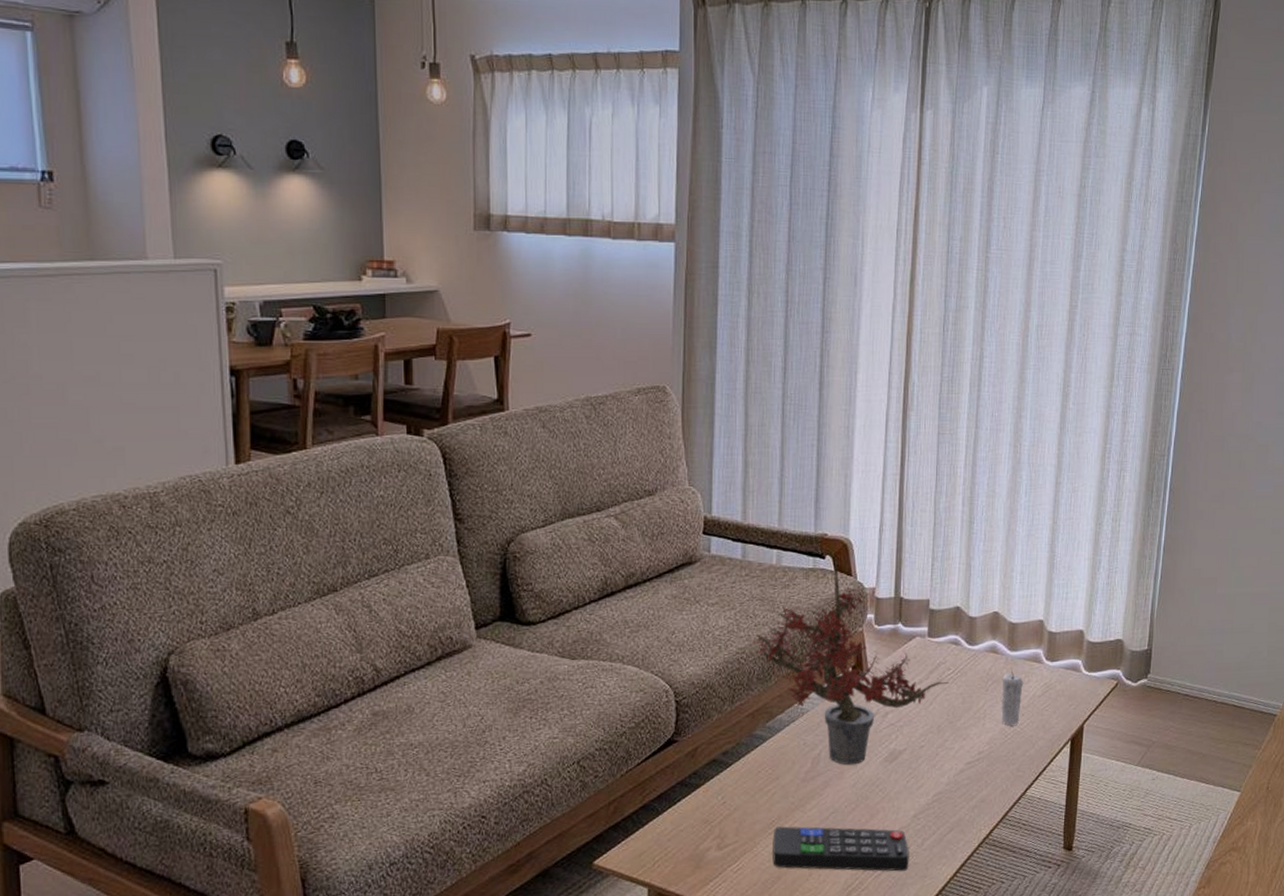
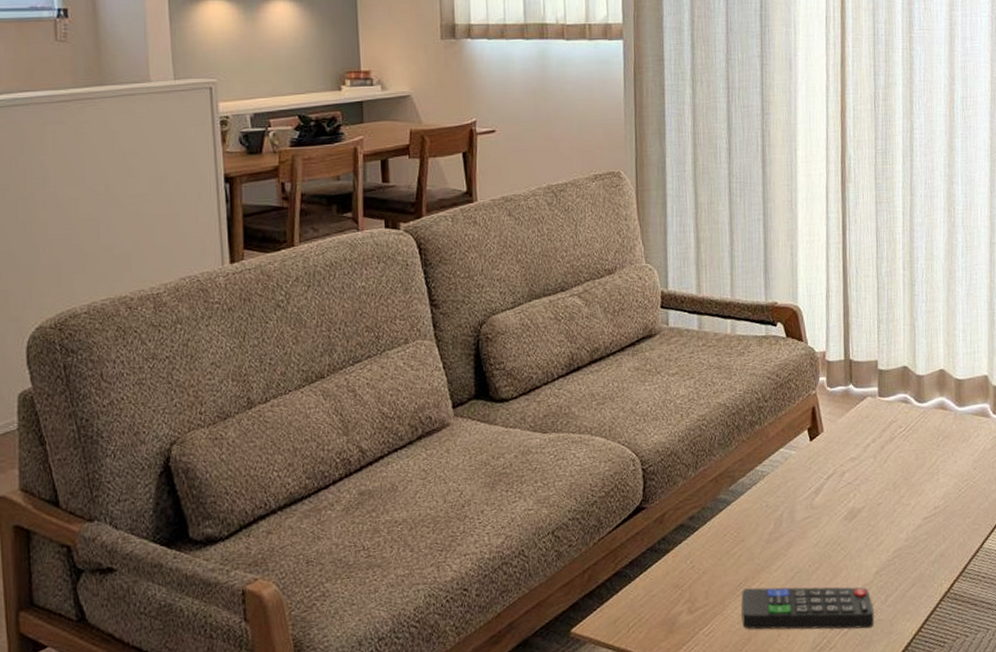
potted plant: present [752,560,949,765] -> none [712,327,901,525]
candle: present [1001,669,1024,726] -> none [952,424,974,480]

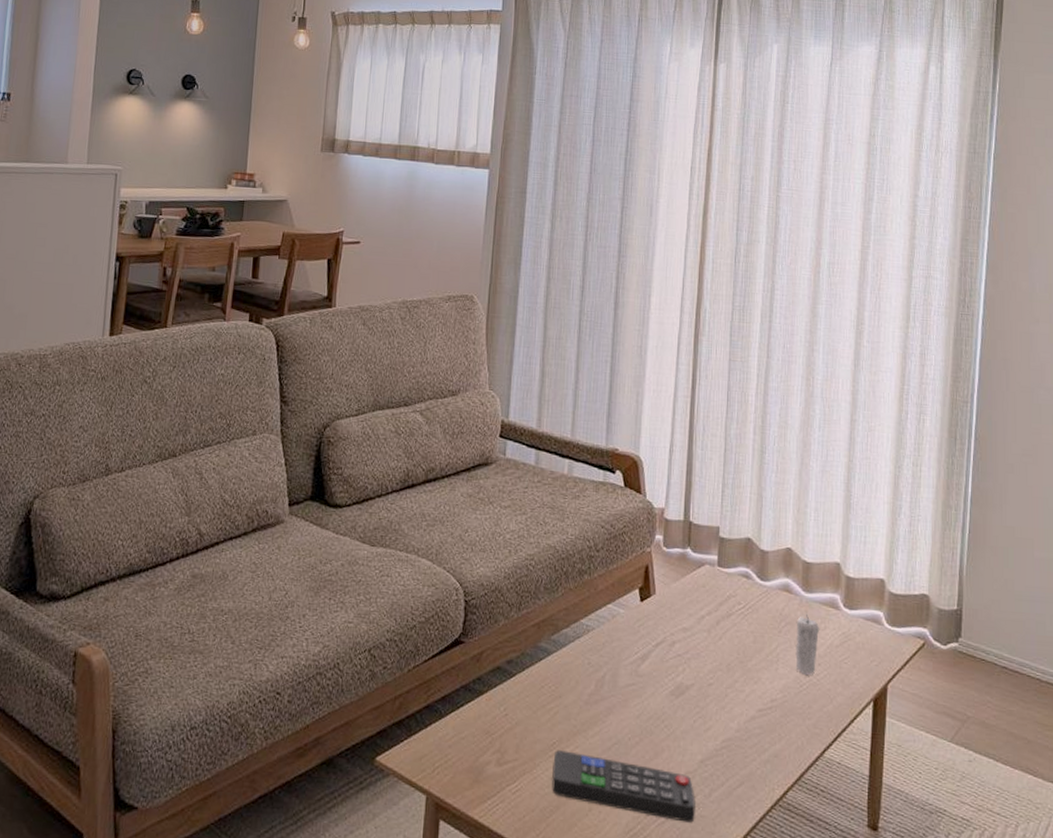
candle: none [952,424,974,480] -> present [795,612,820,675]

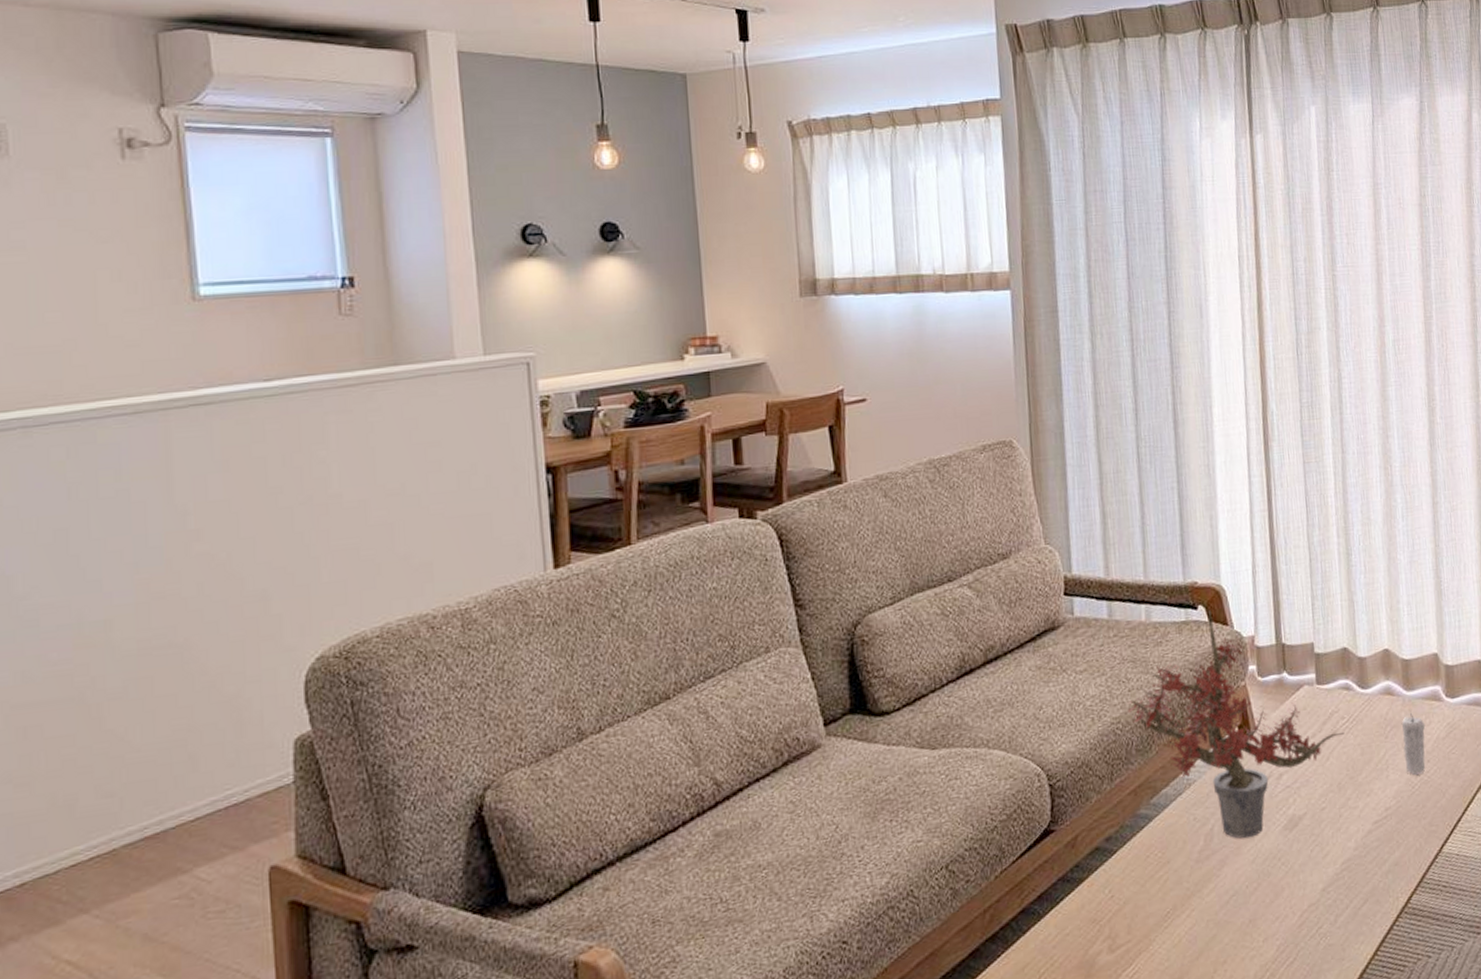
potted plant: none [541,476,739,693] -> present [1127,610,1345,839]
remote control: present [552,750,695,823] -> none [1169,907,1324,967]

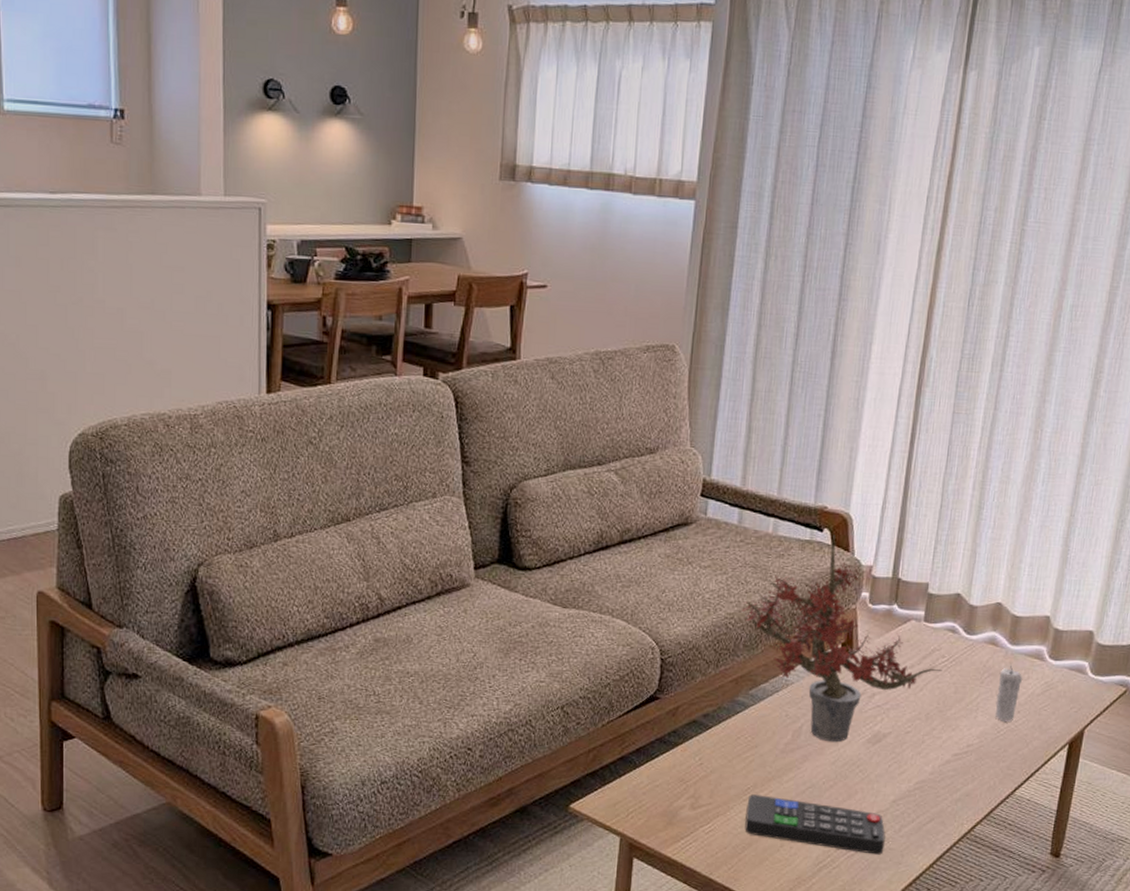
remote control: none [1169,907,1324,967] -> present [745,794,885,855]

